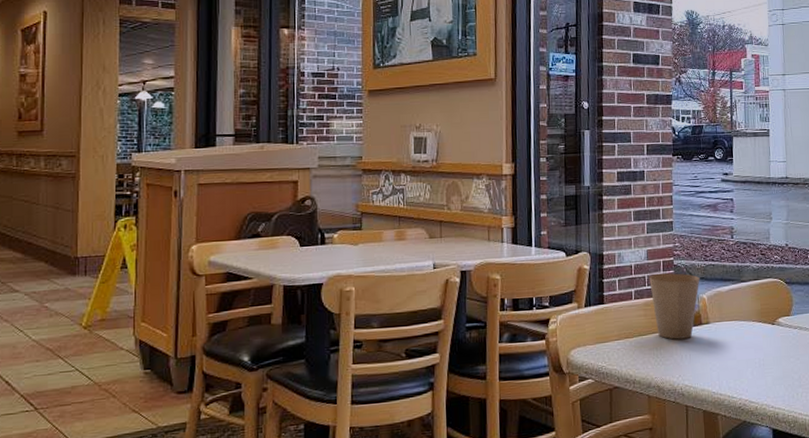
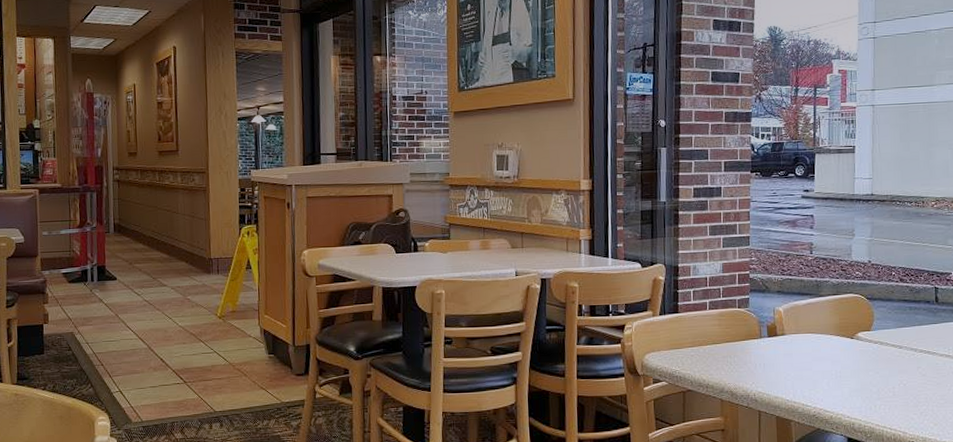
paper cup: present [649,273,700,340] -> none [724,285,776,349]

